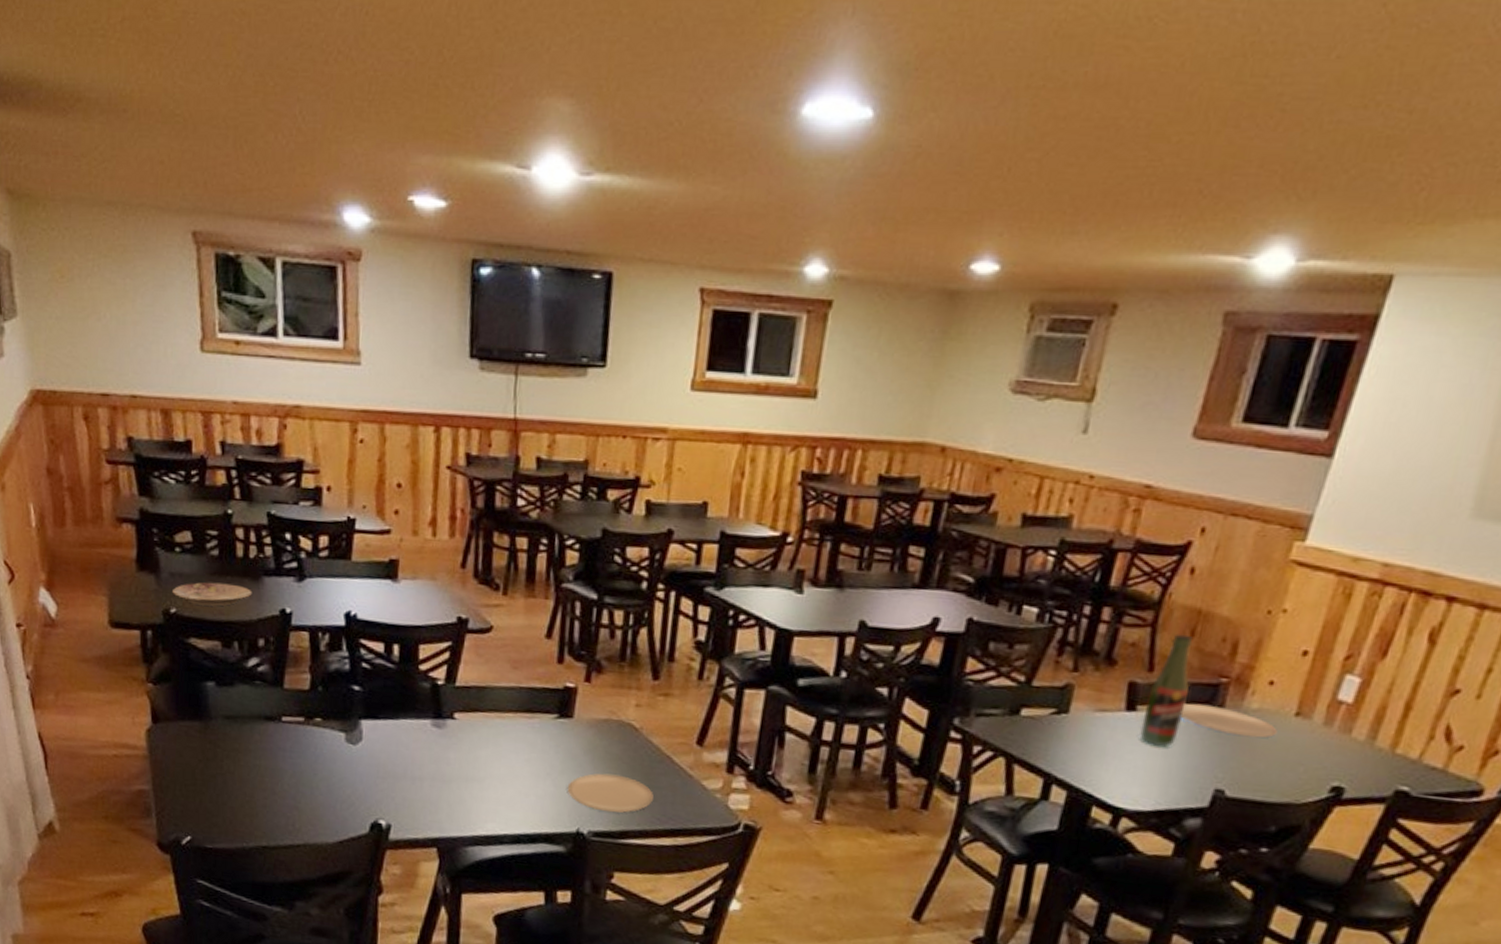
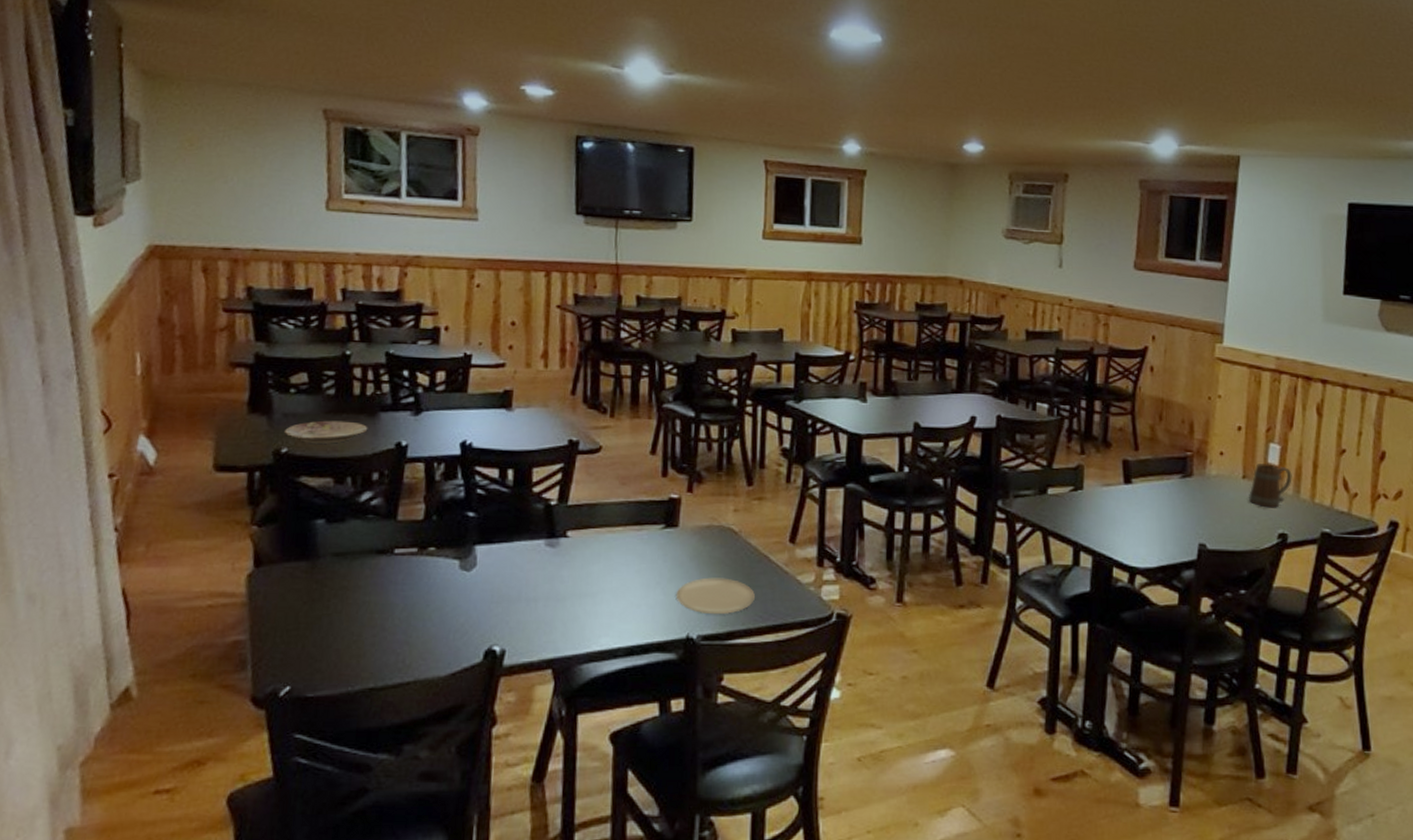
beer bottle: present [1139,634,1194,748] -> none [1137,419,1167,512]
plate: present [1181,703,1278,738] -> none [1164,474,1233,499]
beer mug: none [1297,699,1371,756] -> present [1248,463,1292,508]

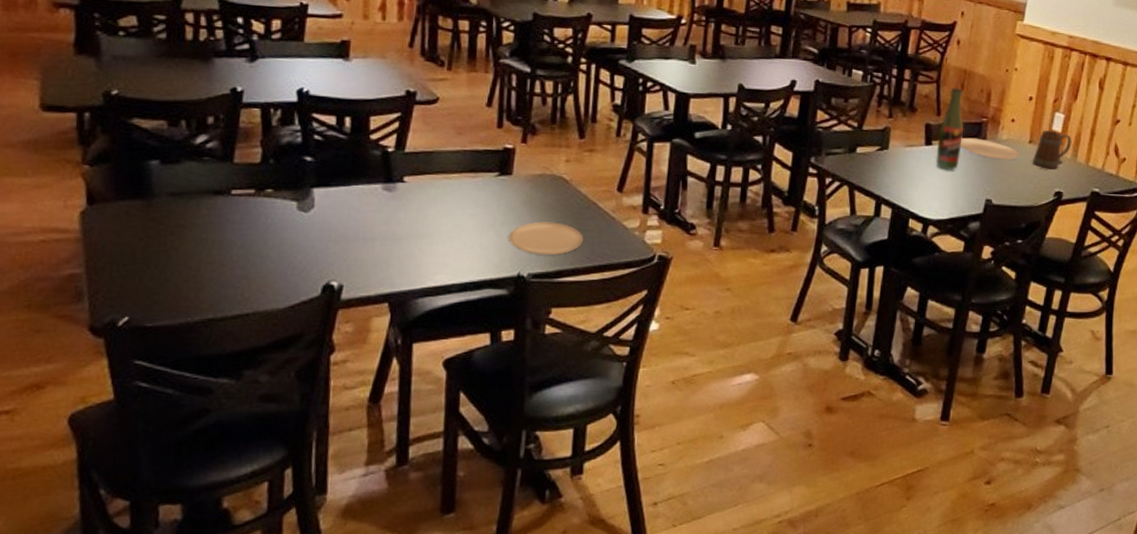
plate: present [283,420,368,444] -> none [113,64,202,87]
beer bottle: none [1137,419,1167,512] -> present [936,87,964,171]
plate: none [1164,474,1233,499] -> present [961,137,1020,160]

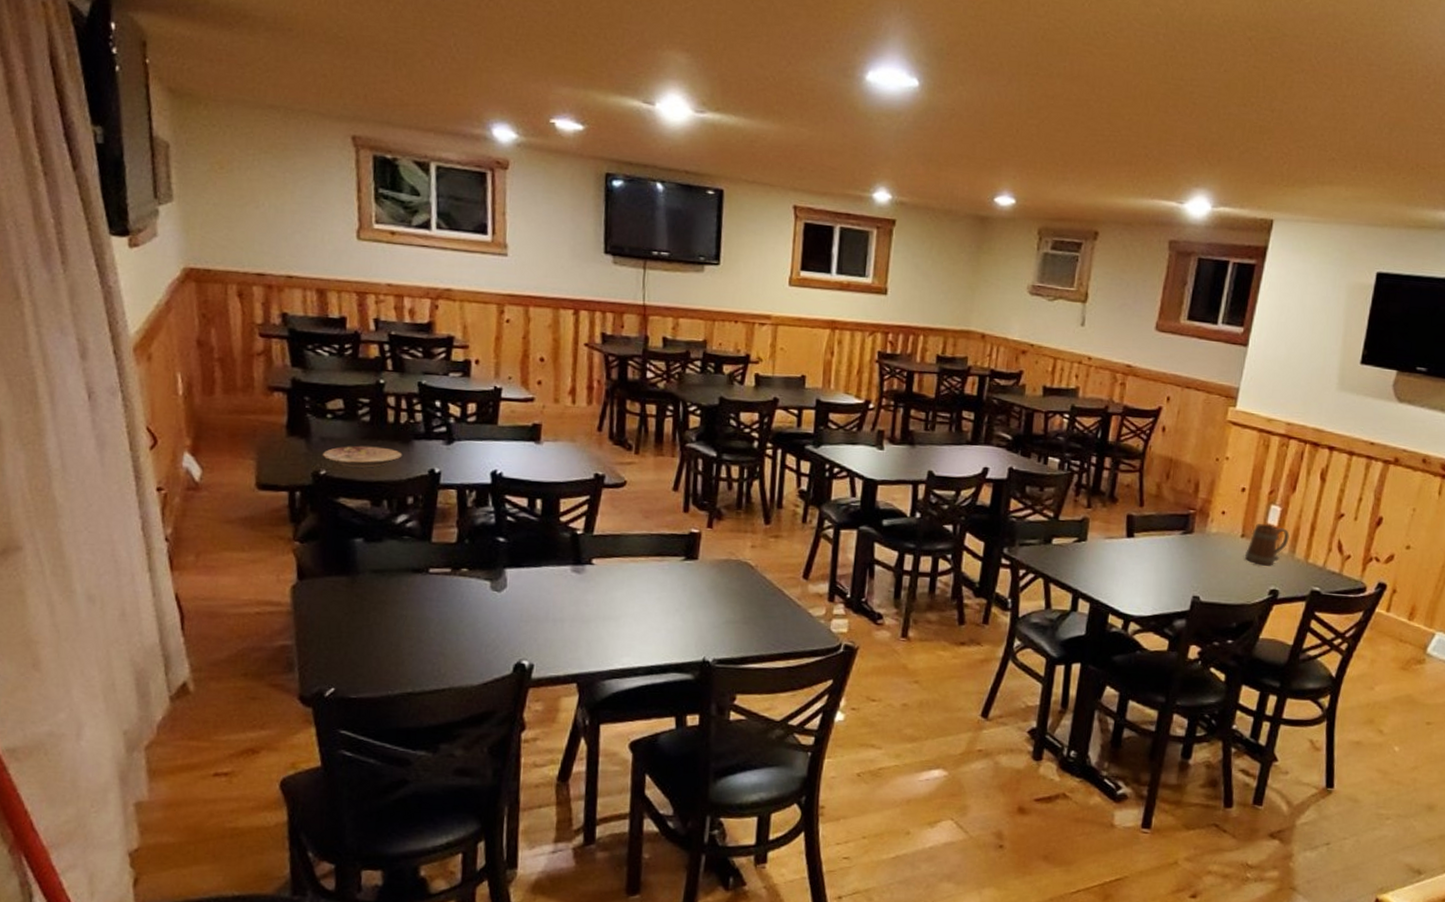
plate: none [113,64,202,87] -> present [322,445,403,468]
plate: present [508,221,583,256] -> none [693,607,768,642]
beer bottle: present [936,87,964,171] -> none [1138,477,1169,565]
plate: present [961,137,1020,160] -> none [1165,530,1231,555]

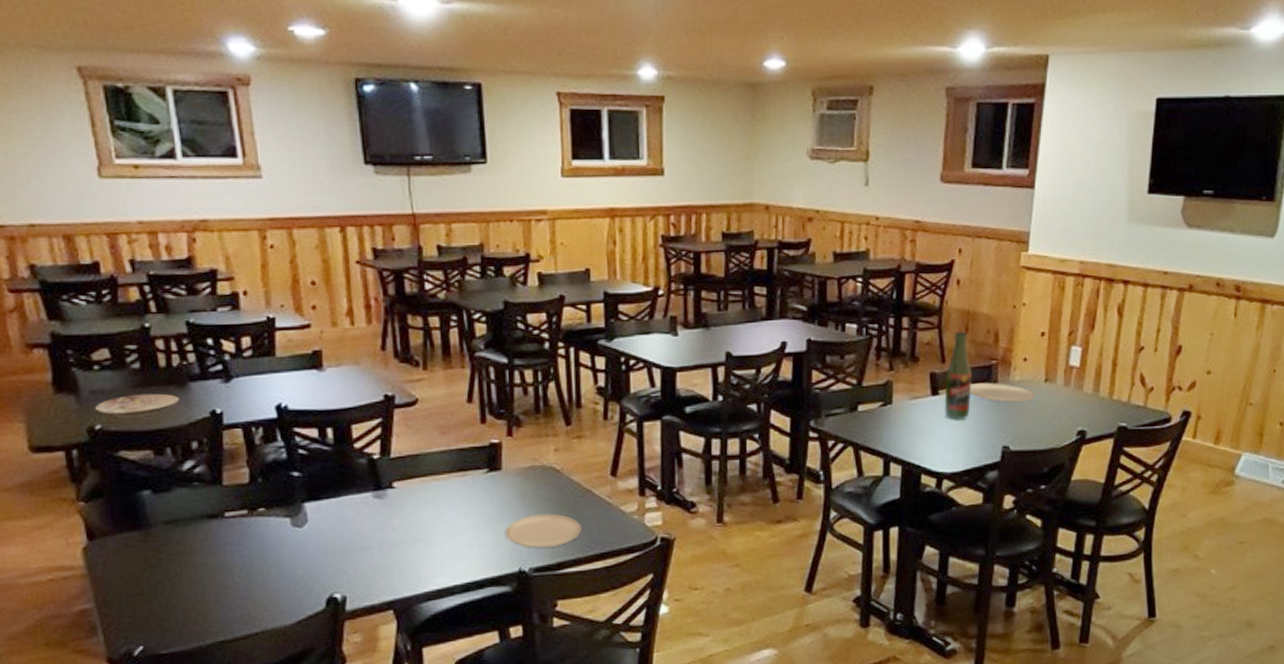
plate: none [693,607,768,642] -> present [505,513,581,549]
beer bottle: none [1138,477,1169,565] -> present [944,331,972,421]
plate: none [1165,530,1231,555] -> present [970,382,1035,403]
beer mug: present [1244,523,1290,566] -> none [1049,365,1092,408]

